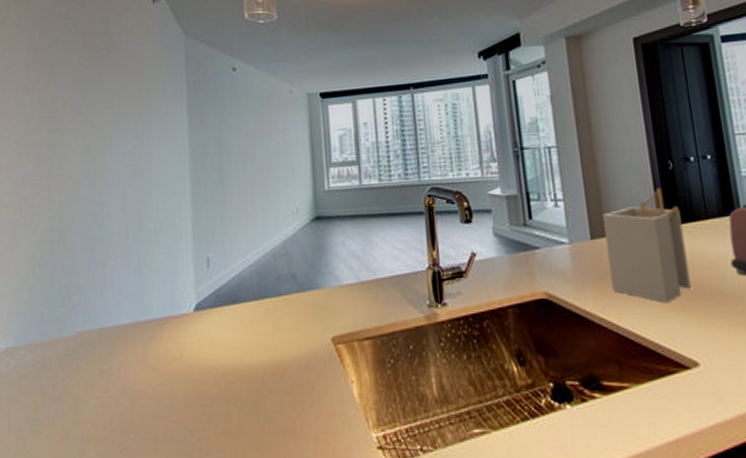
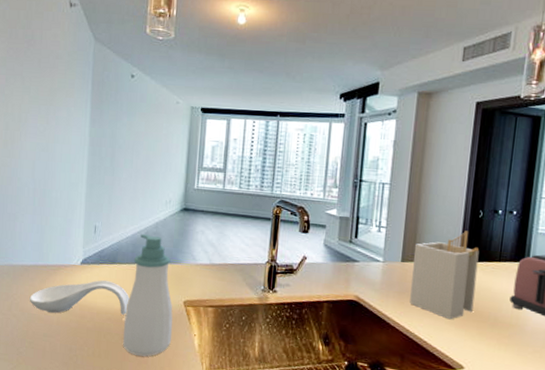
spoon rest: none [130,327,262,385] -> present [29,280,130,315]
soap bottle: none [258,257,324,424] -> present [123,234,173,357]

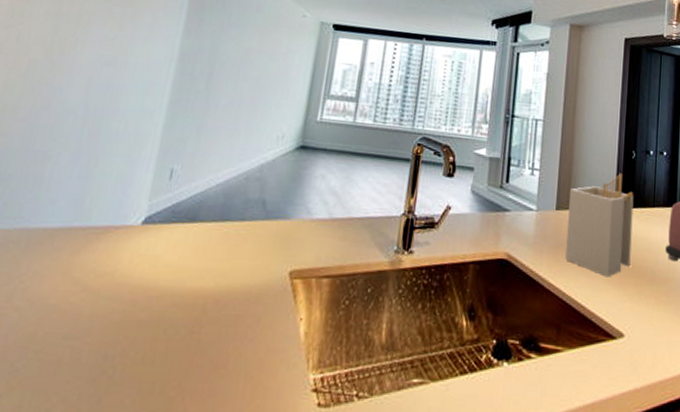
spoon rest: present [29,280,130,315] -> none [47,246,211,301]
soap bottle: present [123,234,173,357] -> none [192,180,277,357]

